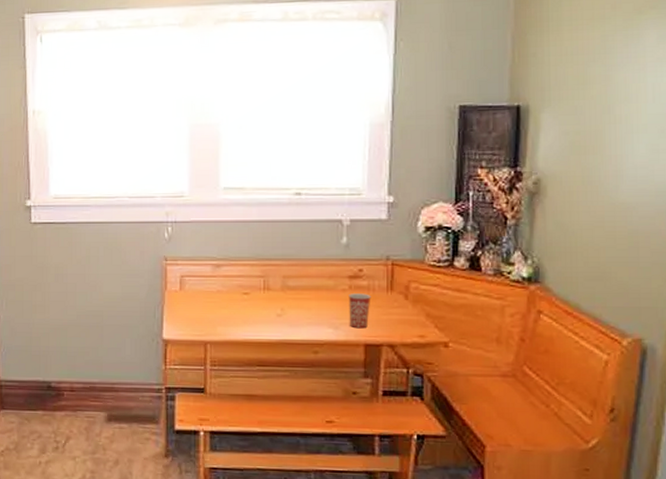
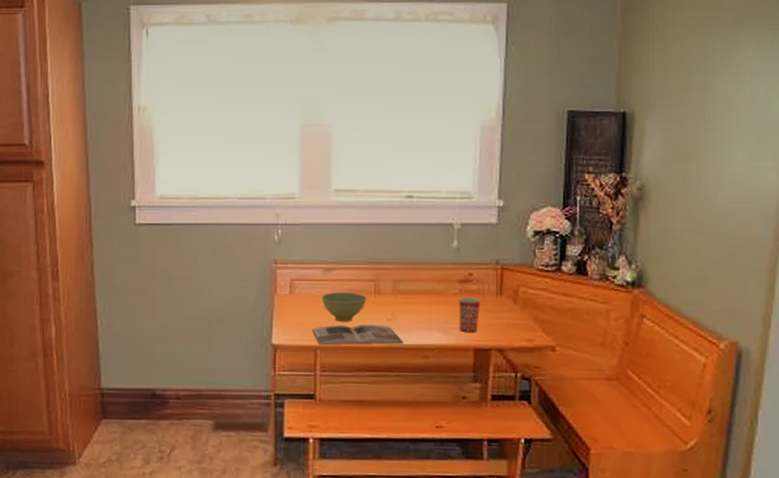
magazine: none [202,320,293,340] -> present [312,324,403,345]
bowl: none [211,287,256,317] -> present [321,291,367,322]

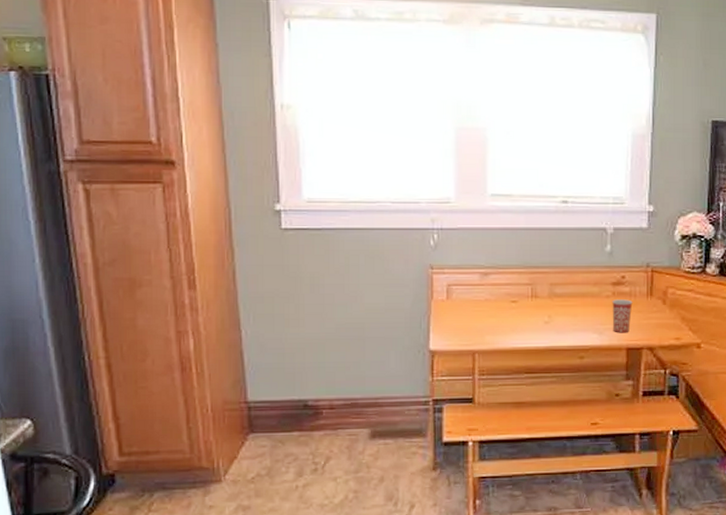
magazine: present [312,324,403,345] -> none [470,327,560,350]
bowl: present [321,291,367,322] -> none [479,296,524,325]

